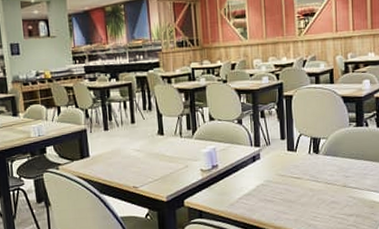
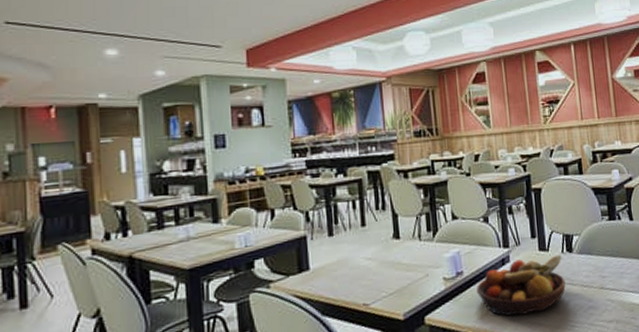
fruit bowl: none [230,155,311,205] -> present [477,254,566,317]

